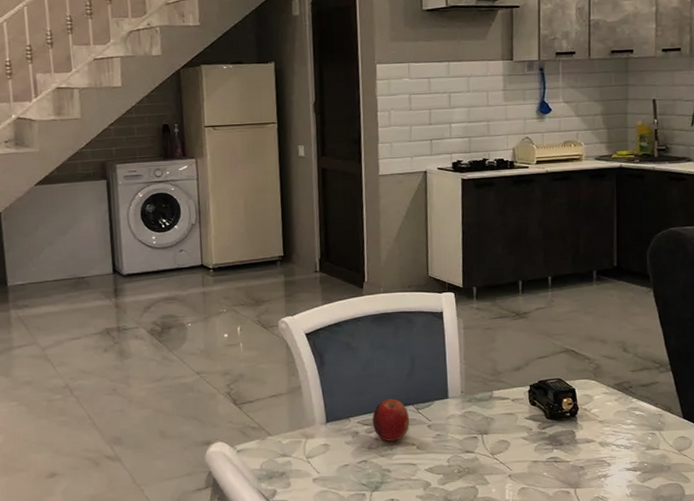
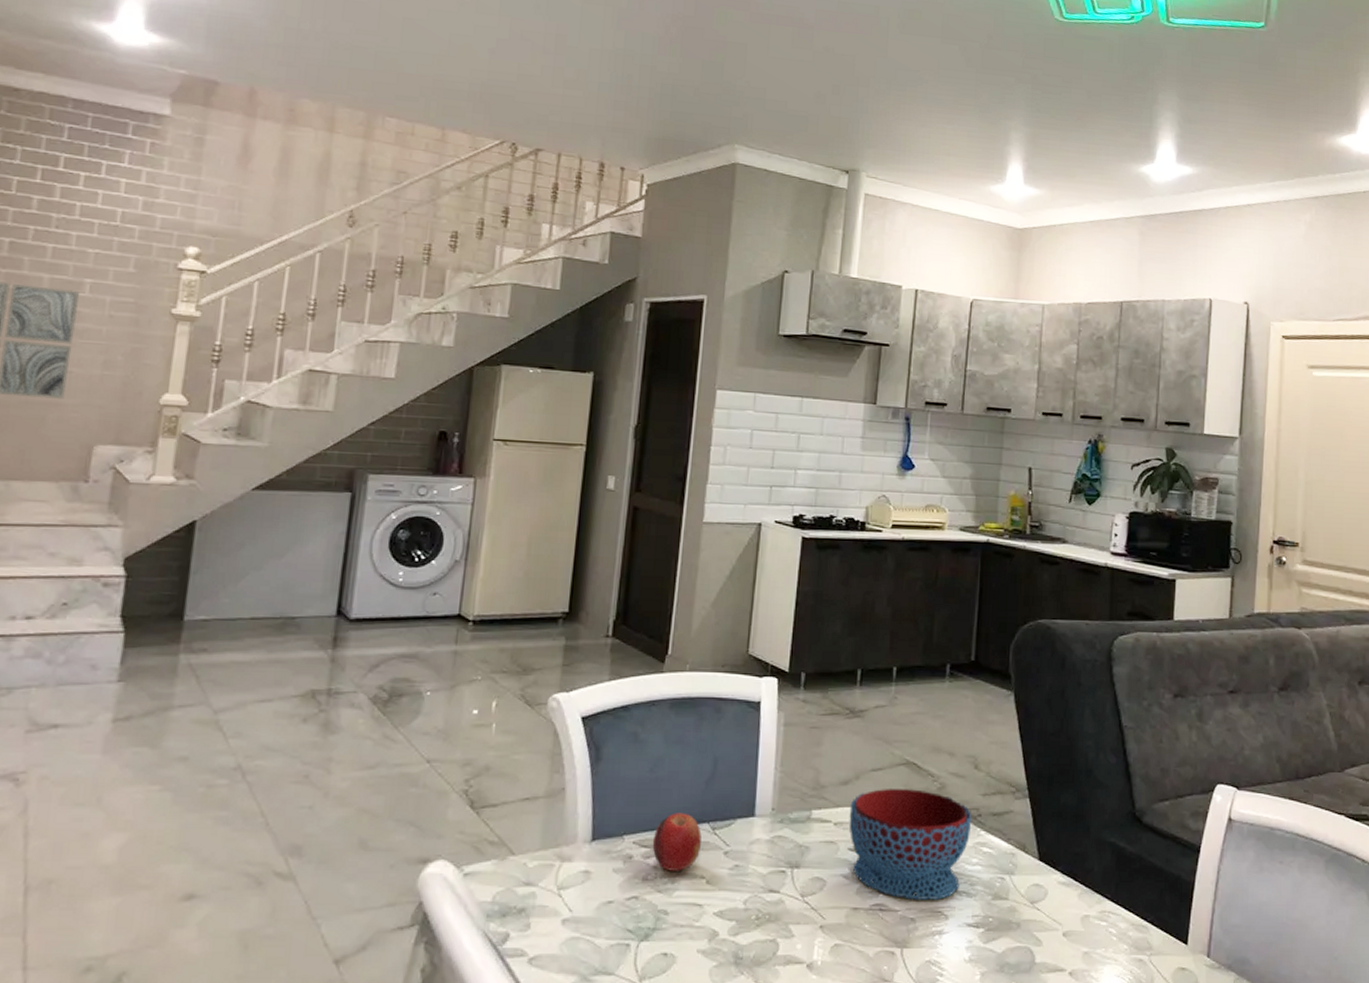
bowl: none [523,370,624,453] -> present [849,788,971,900]

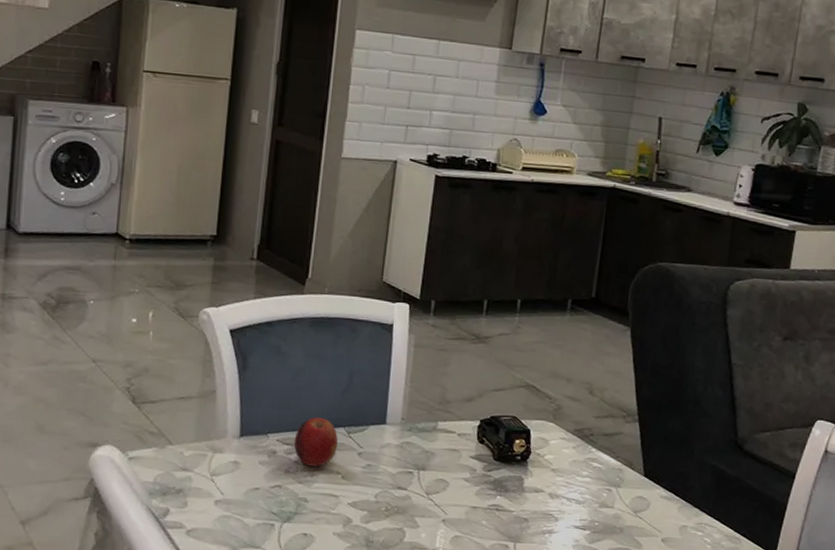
bowl: present [849,788,971,900] -> none [471,406,584,505]

